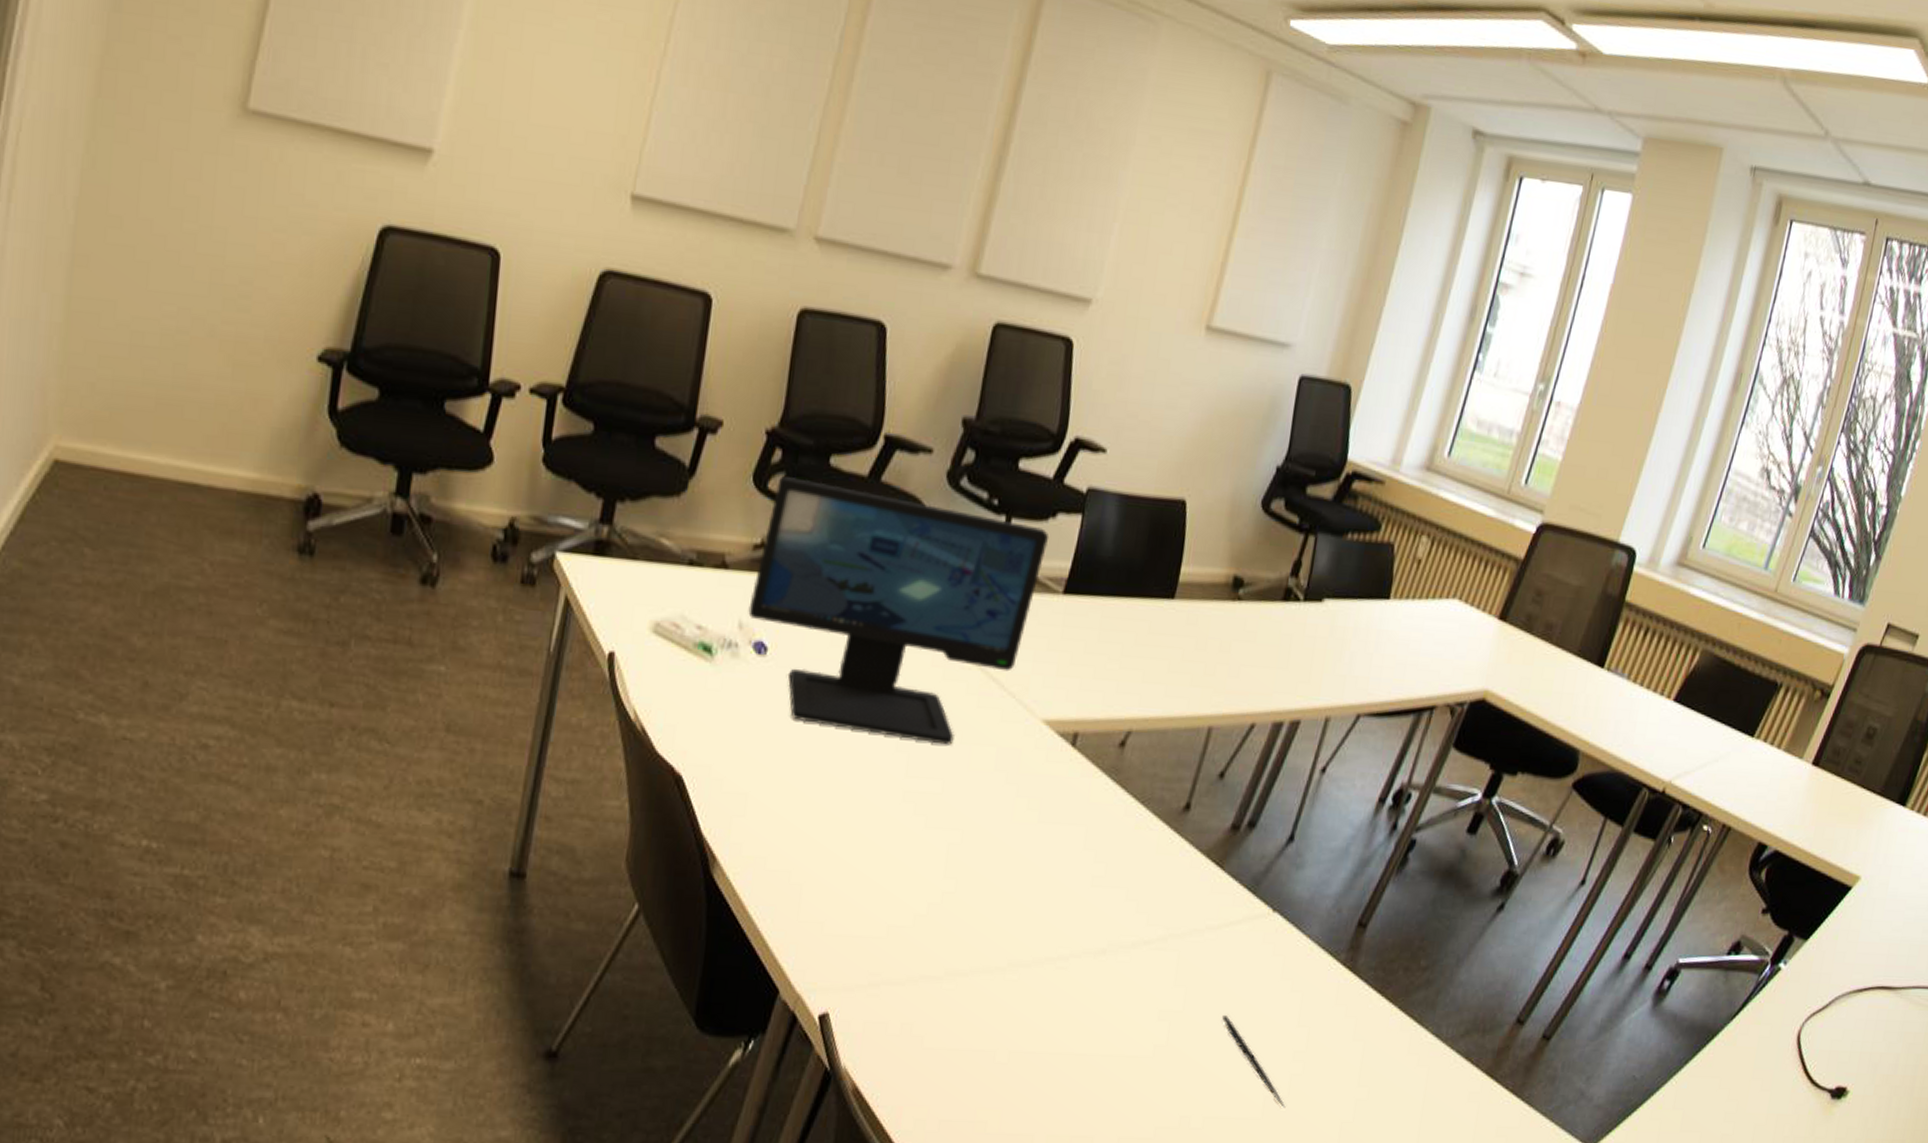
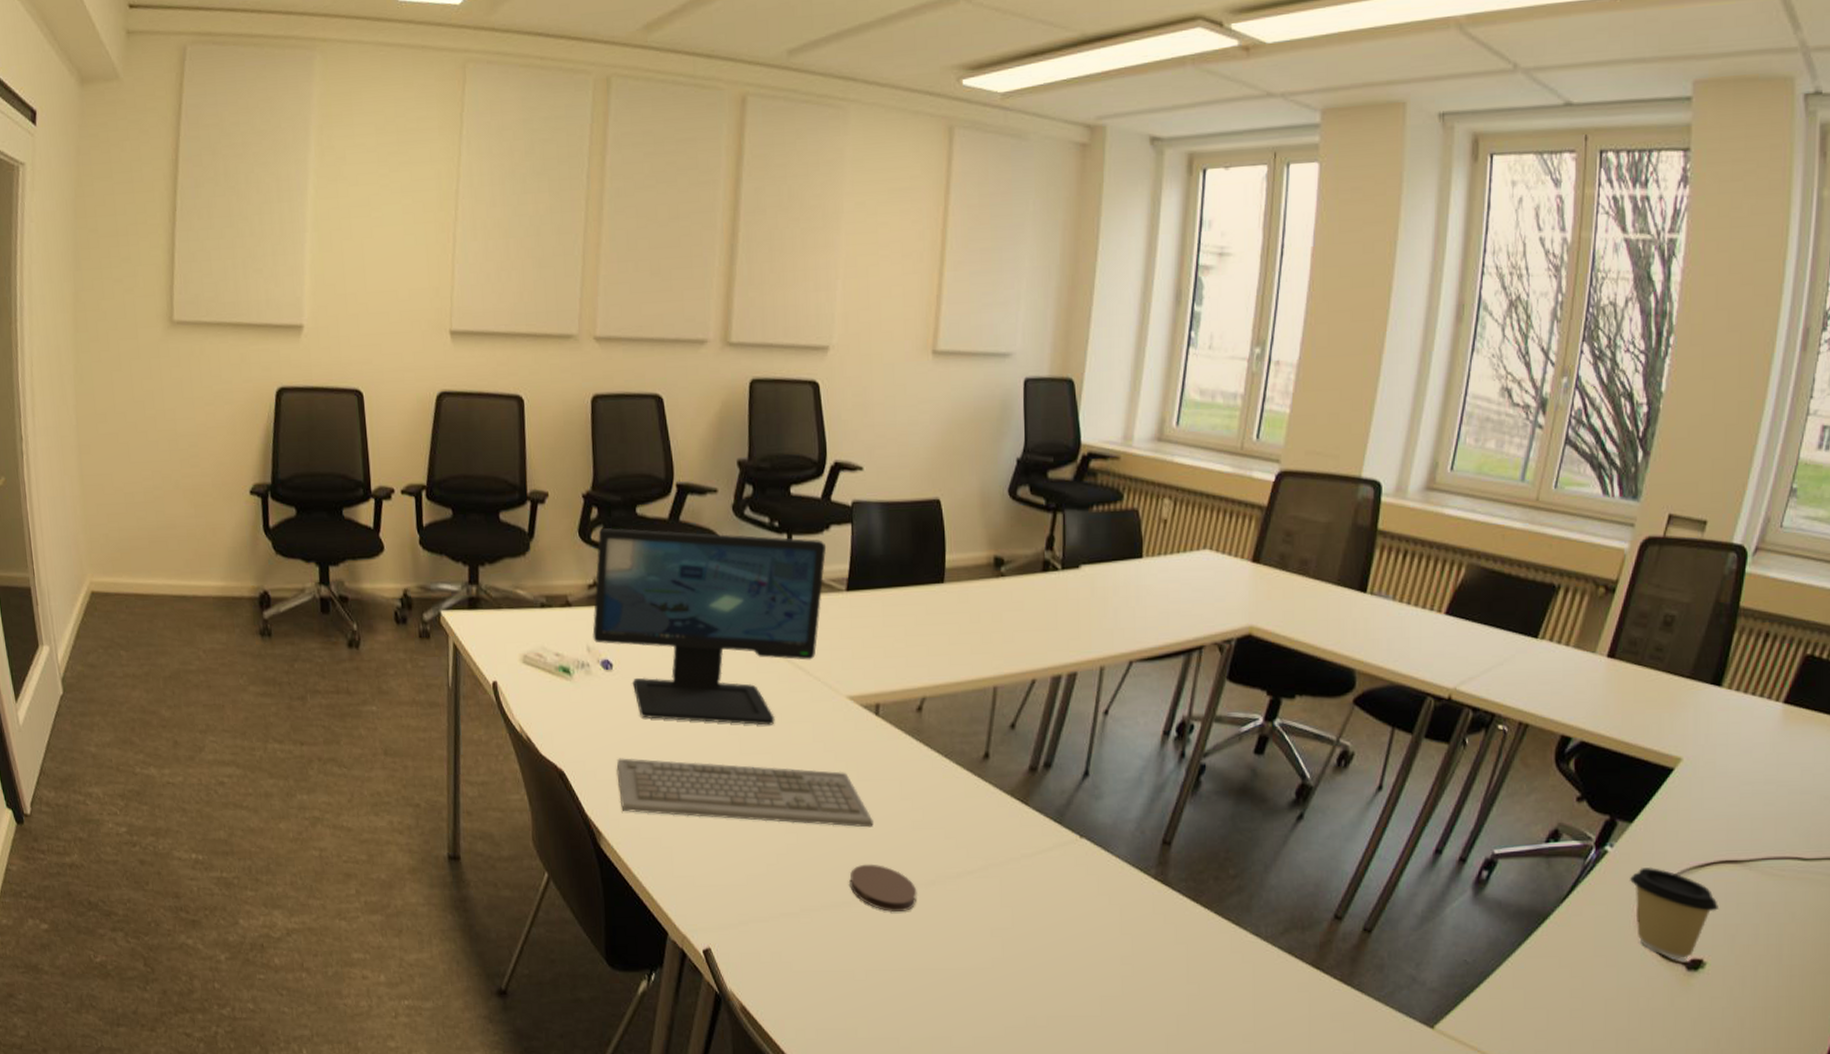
keyboard: none [747,766,1048,880] -> present [616,758,873,828]
coaster: none [1006,923,1084,984] -> present [848,864,917,913]
pen: present [1222,1015,1286,1108] -> none [1050,929,1122,1005]
coffee cup: none [1794,987,1869,1087] -> present [1629,866,1718,960]

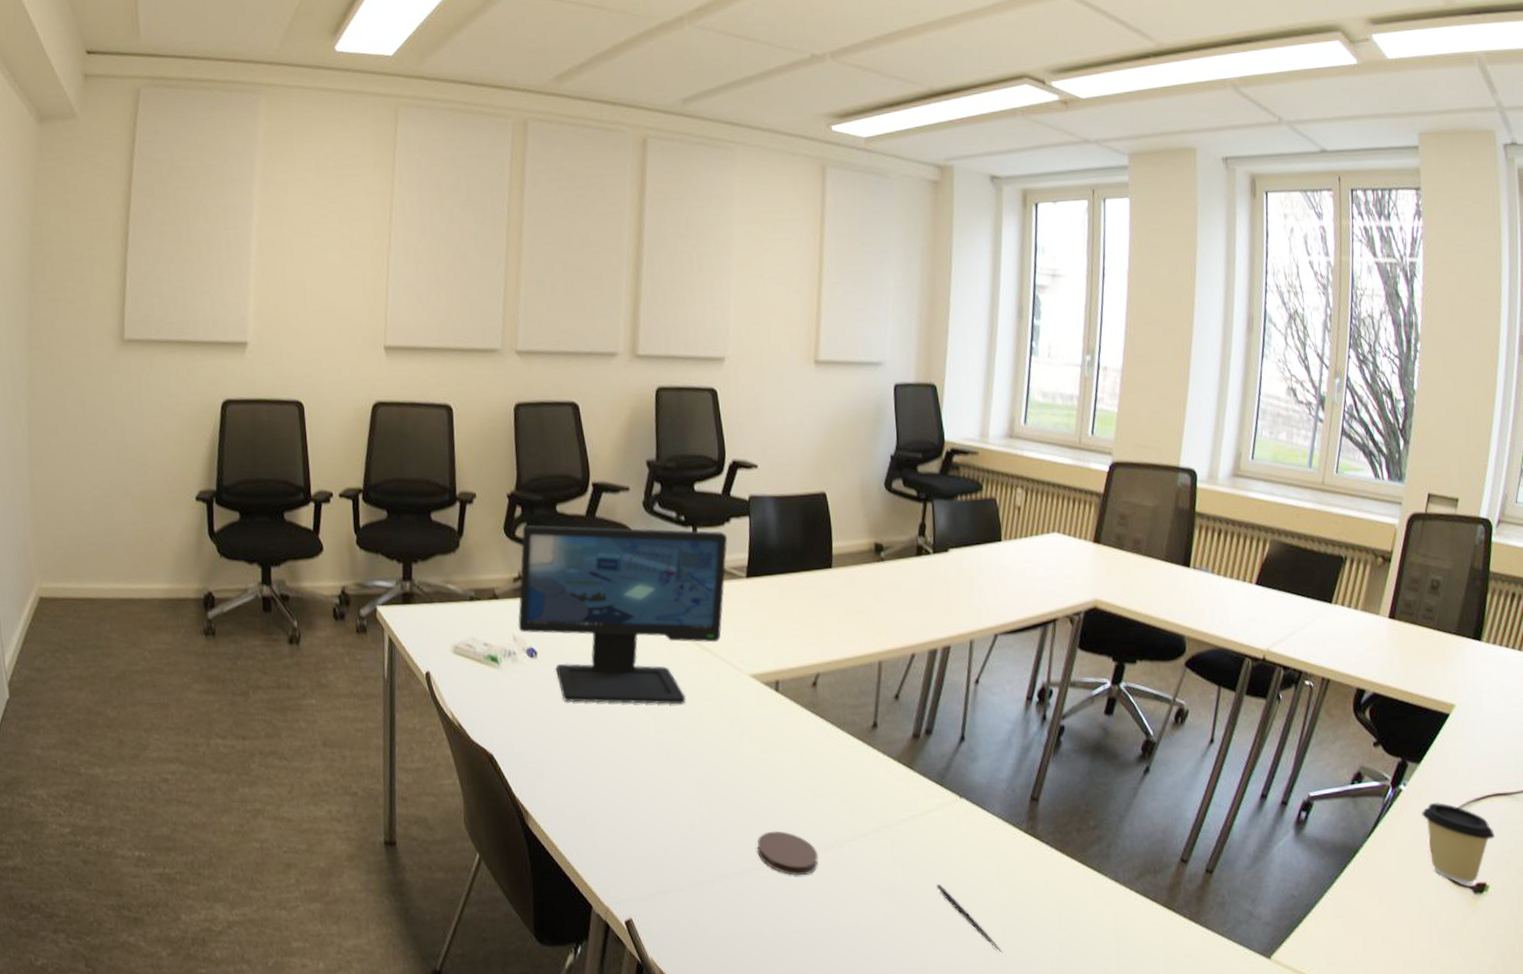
keyboard: present [616,758,873,828] -> none [542,740,777,797]
pen: none [1050,929,1122,1005] -> present [937,884,1003,953]

